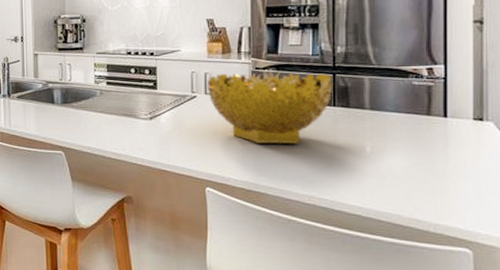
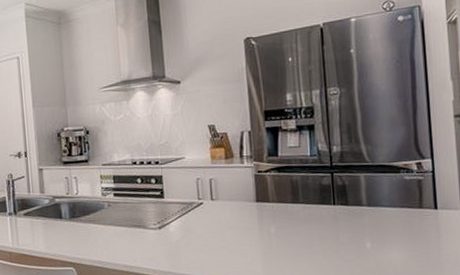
decorative bowl: present [208,72,332,145] -> none [213,173,331,246]

